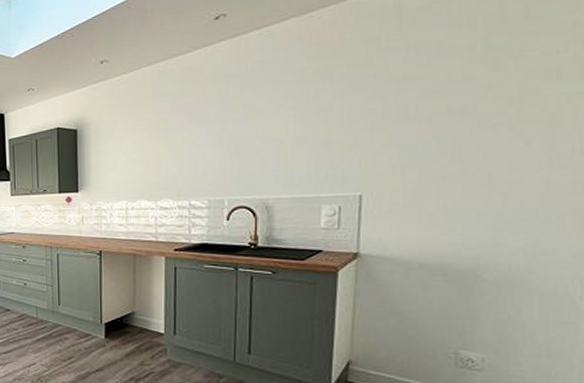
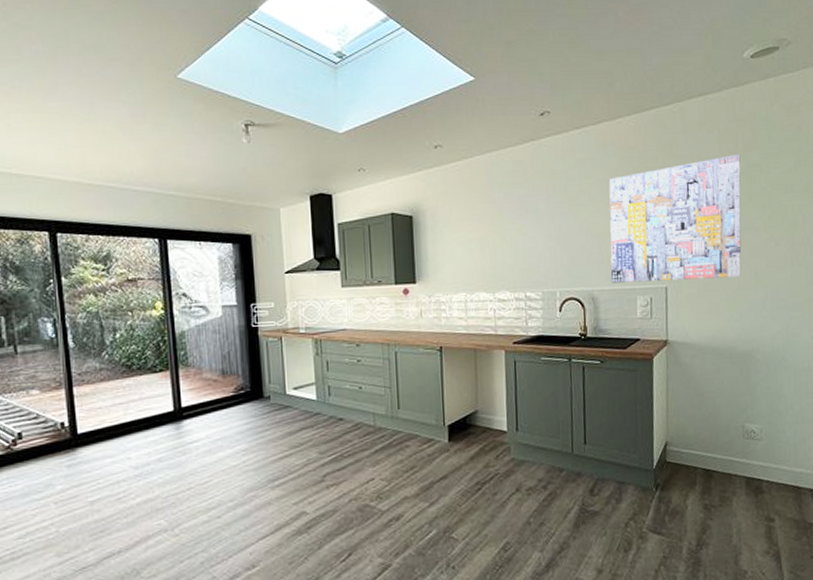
wall art: none [291,37,479,191] -> present [609,153,742,283]

